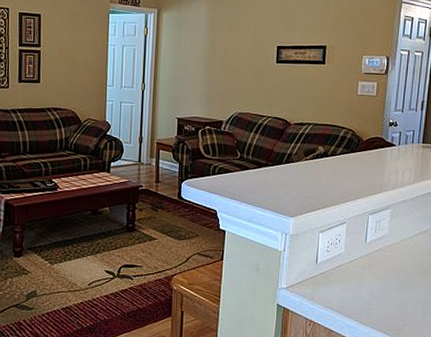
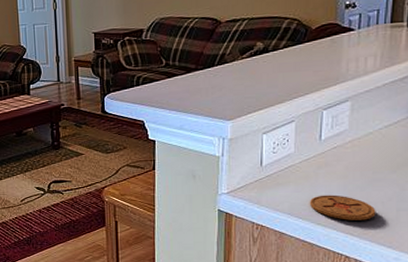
coaster: none [355,294,407,321] -> present [310,195,376,220]

